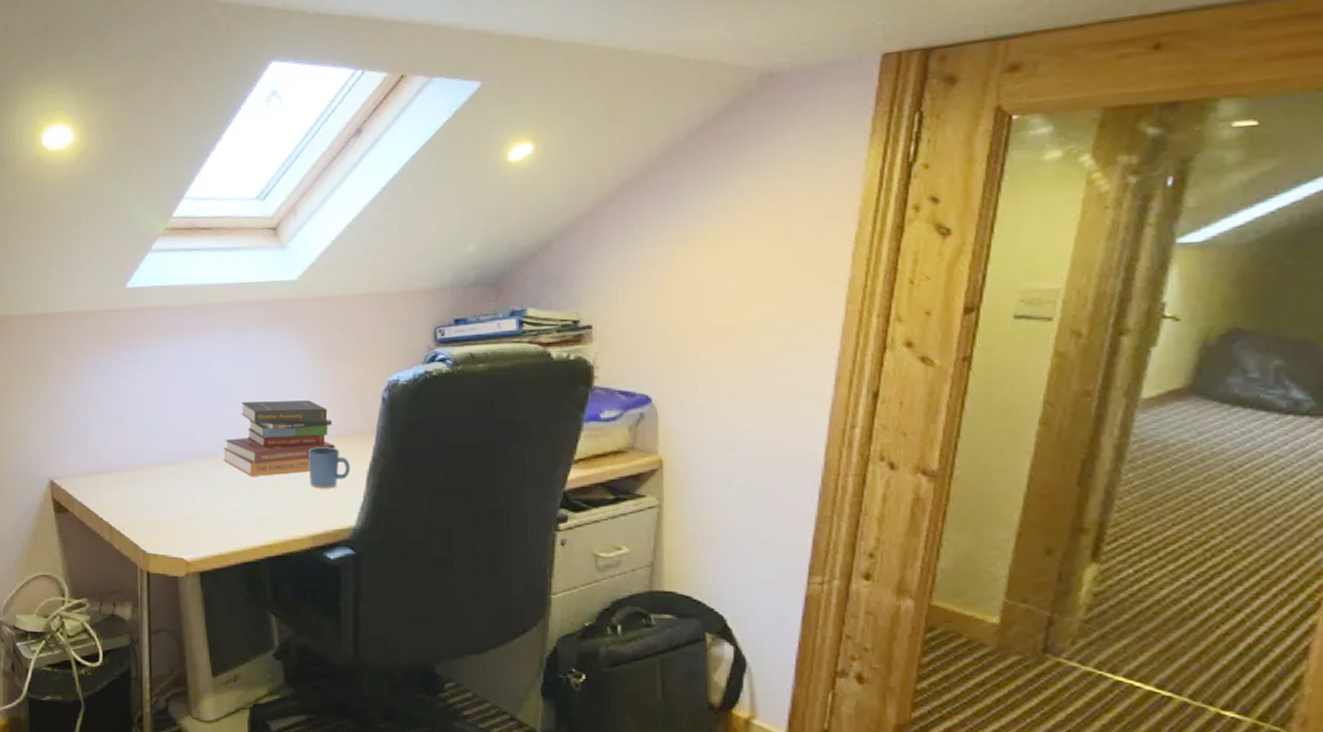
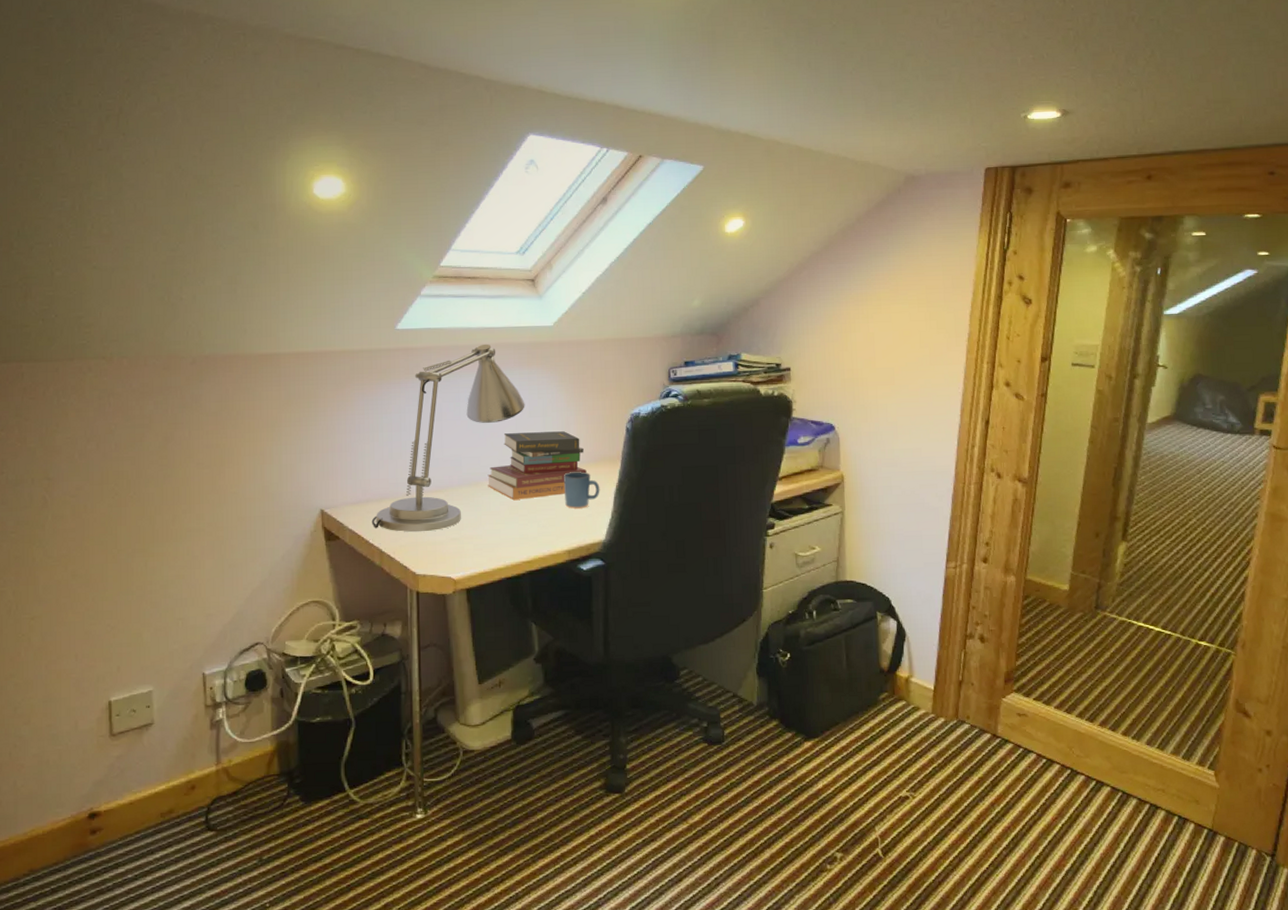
desk lamp: none [101,303,265,508] -> present [371,344,525,533]

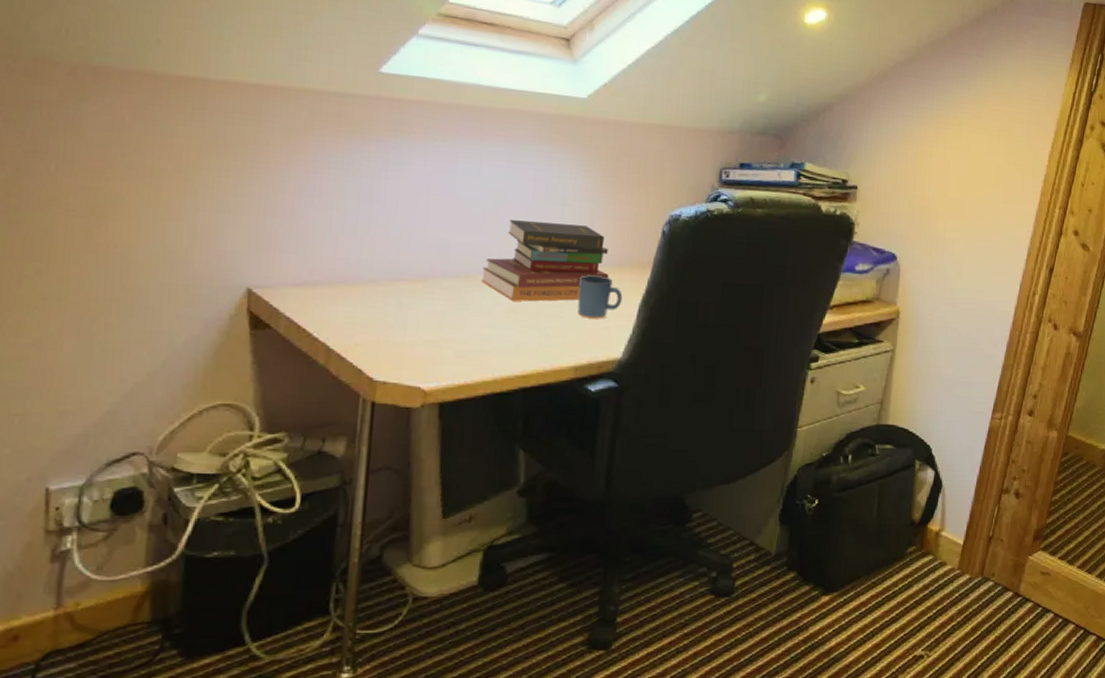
desk lamp: present [371,344,525,533] -> none [318,108,541,330]

